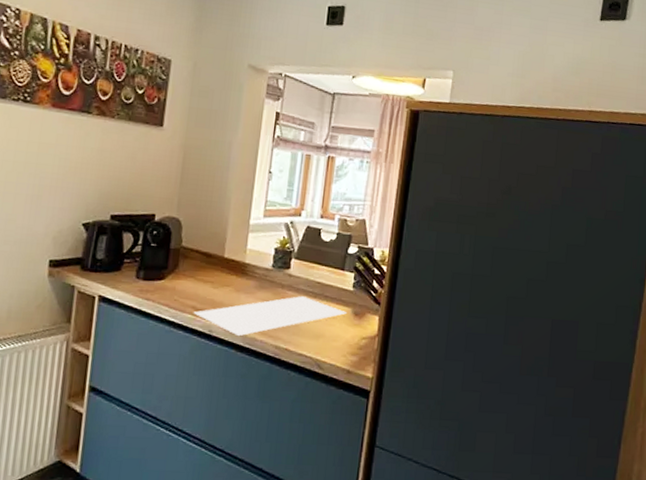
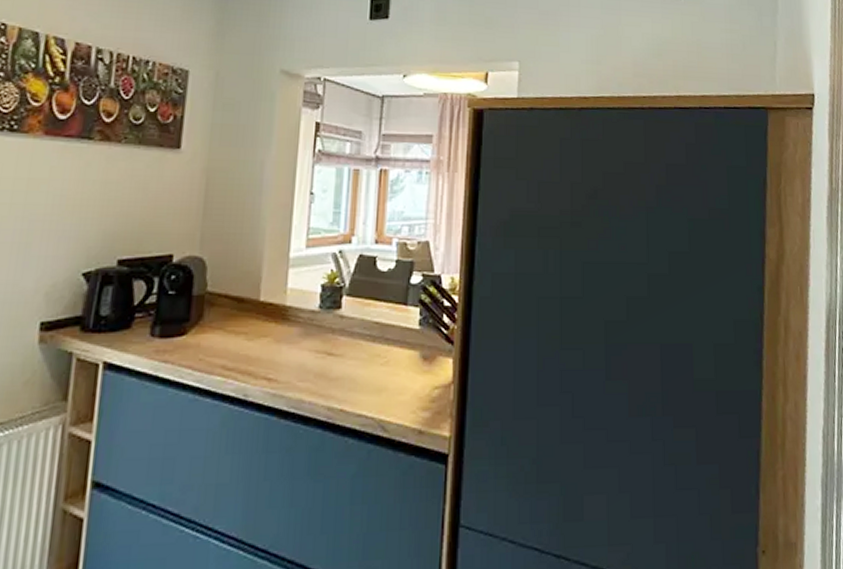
cutting board: present [193,296,347,337] -> none [223,341,413,399]

